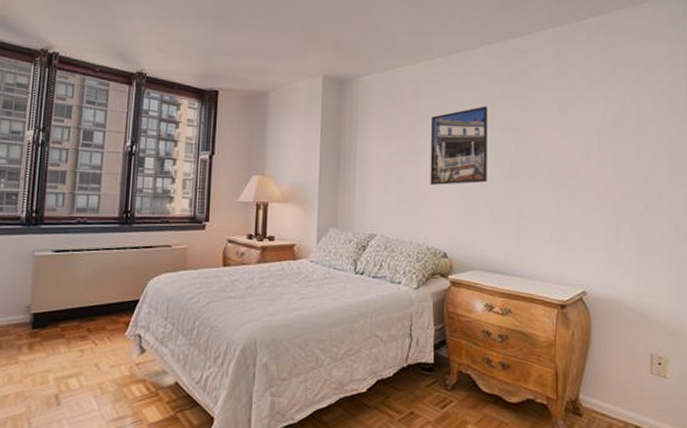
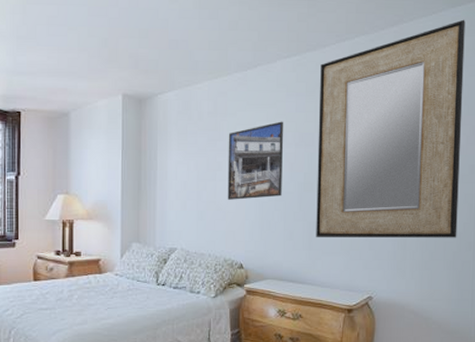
home mirror: none [523,11,673,230] -> present [316,19,465,238]

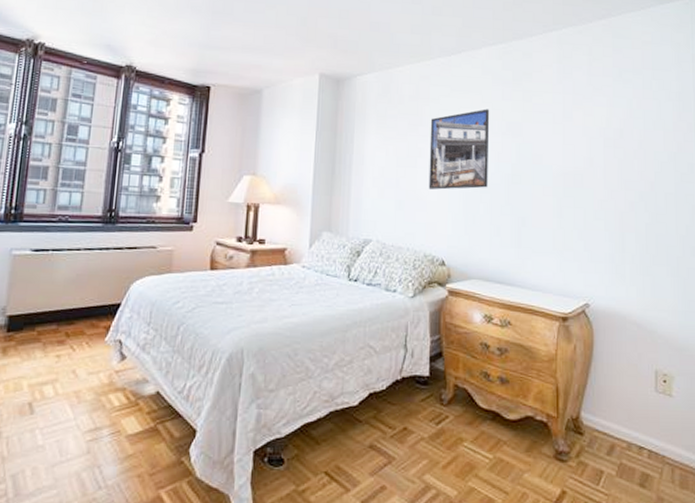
home mirror: present [316,19,465,238] -> none [525,16,680,242]

